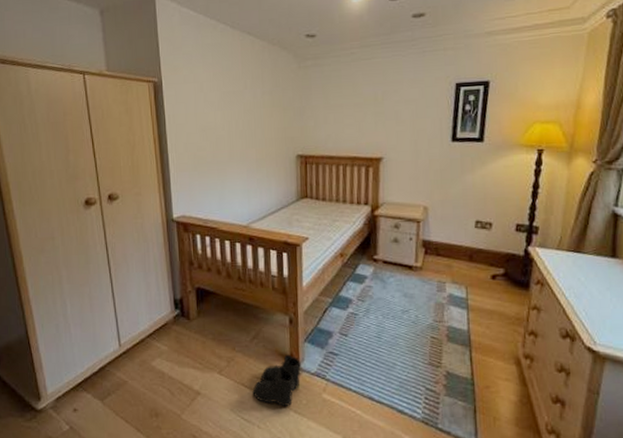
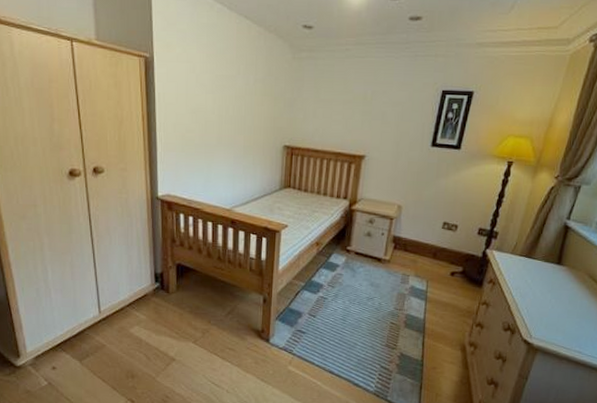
boots: present [252,354,303,407] -> none [224,330,272,376]

